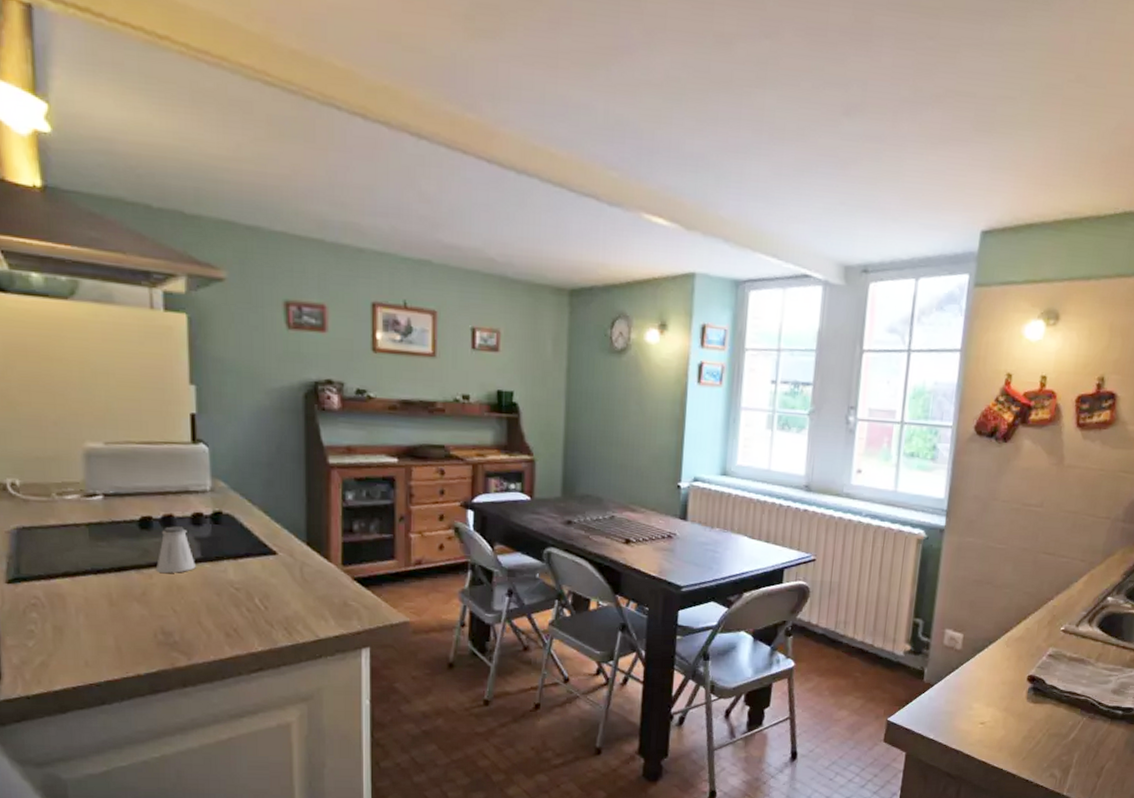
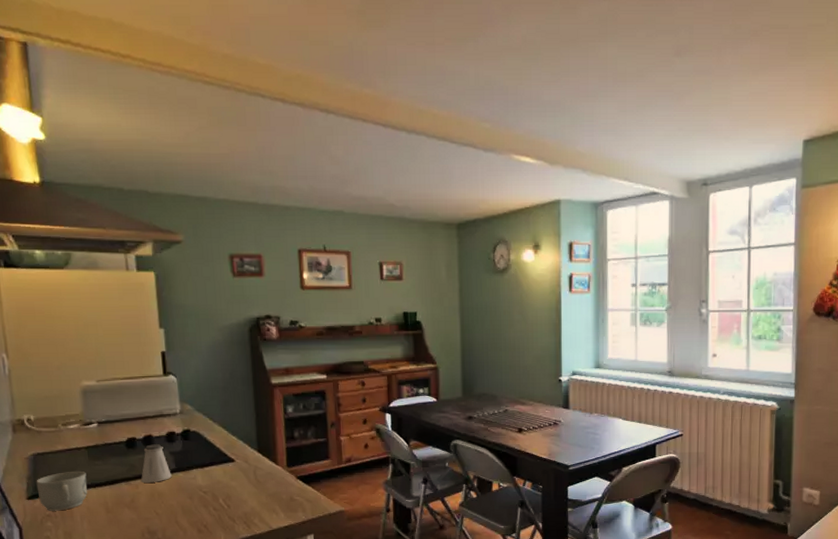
mug: none [19,552,86,600] -> present [36,472,87,511]

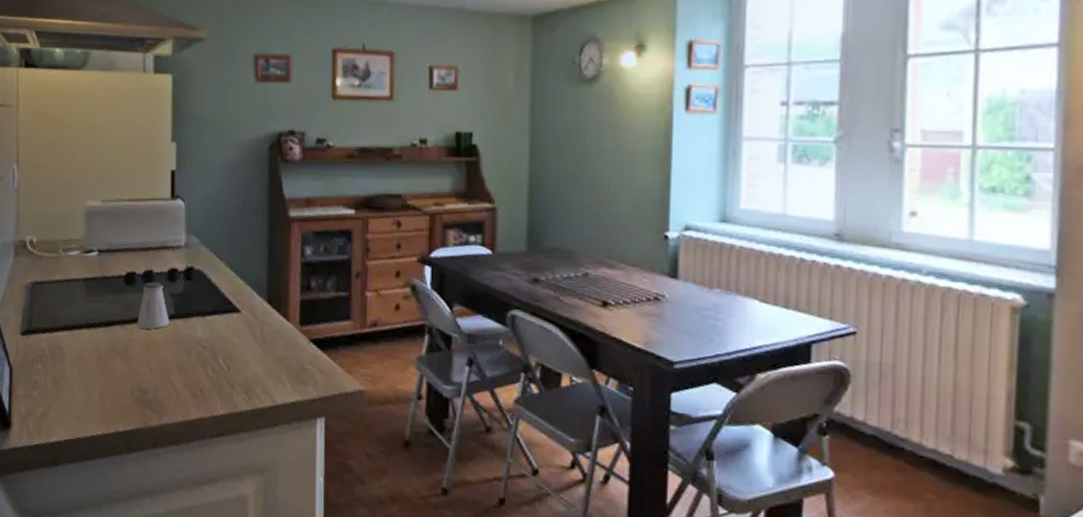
mug: present [36,472,87,511] -> none [31,306,81,352]

